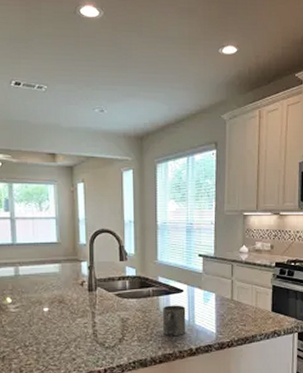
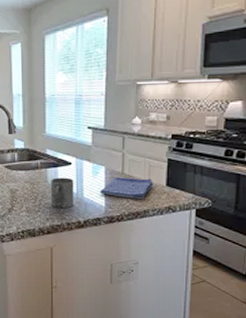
dish towel: none [210,303,260,325] -> present [99,177,154,200]

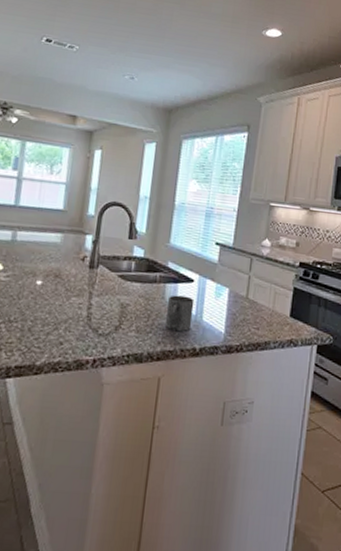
dish towel: present [99,177,154,200] -> none [220,301,277,330]

